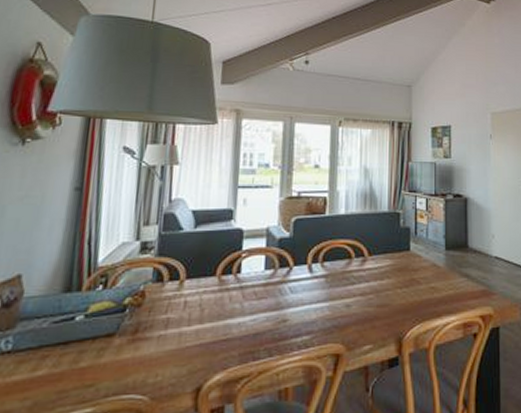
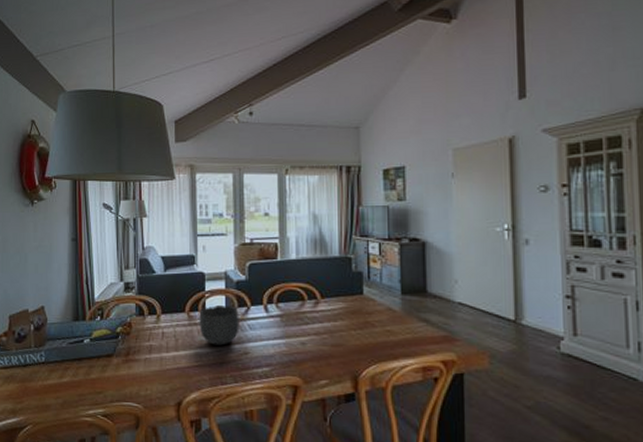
bowl: none [231,267,280,314] -> present [199,305,239,346]

